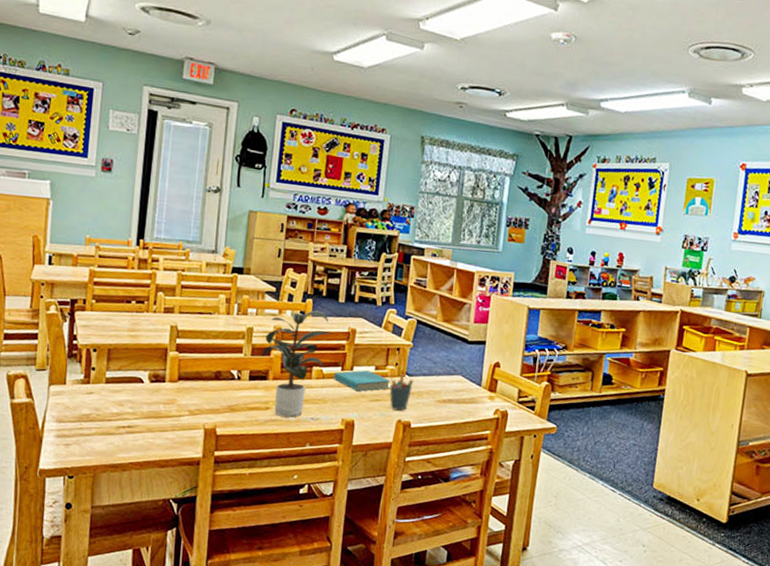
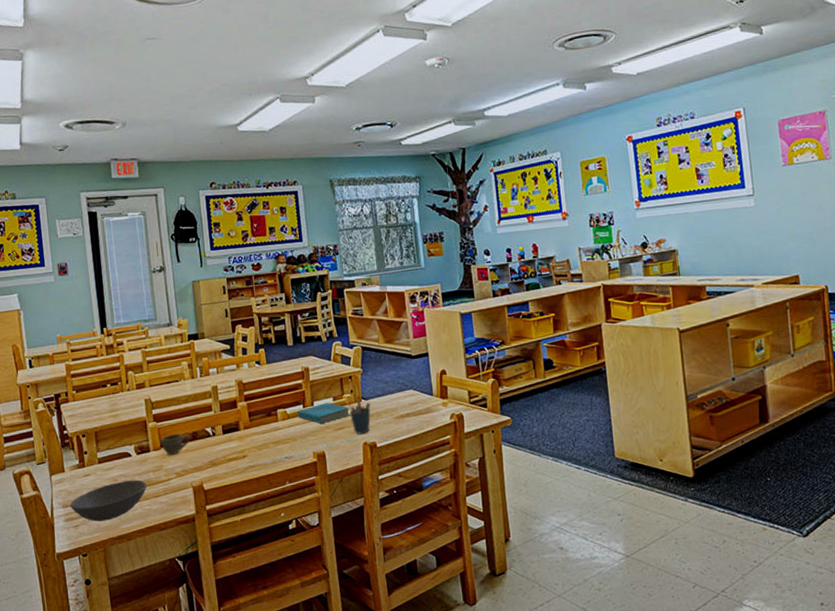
soup bowl: none [65,407,155,446] -> present [70,479,148,522]
cup: none [179,368,212,391] -> present [161,434,190,456]
potted plant: present [261,310,331,418] -> none [229,357,287,462]

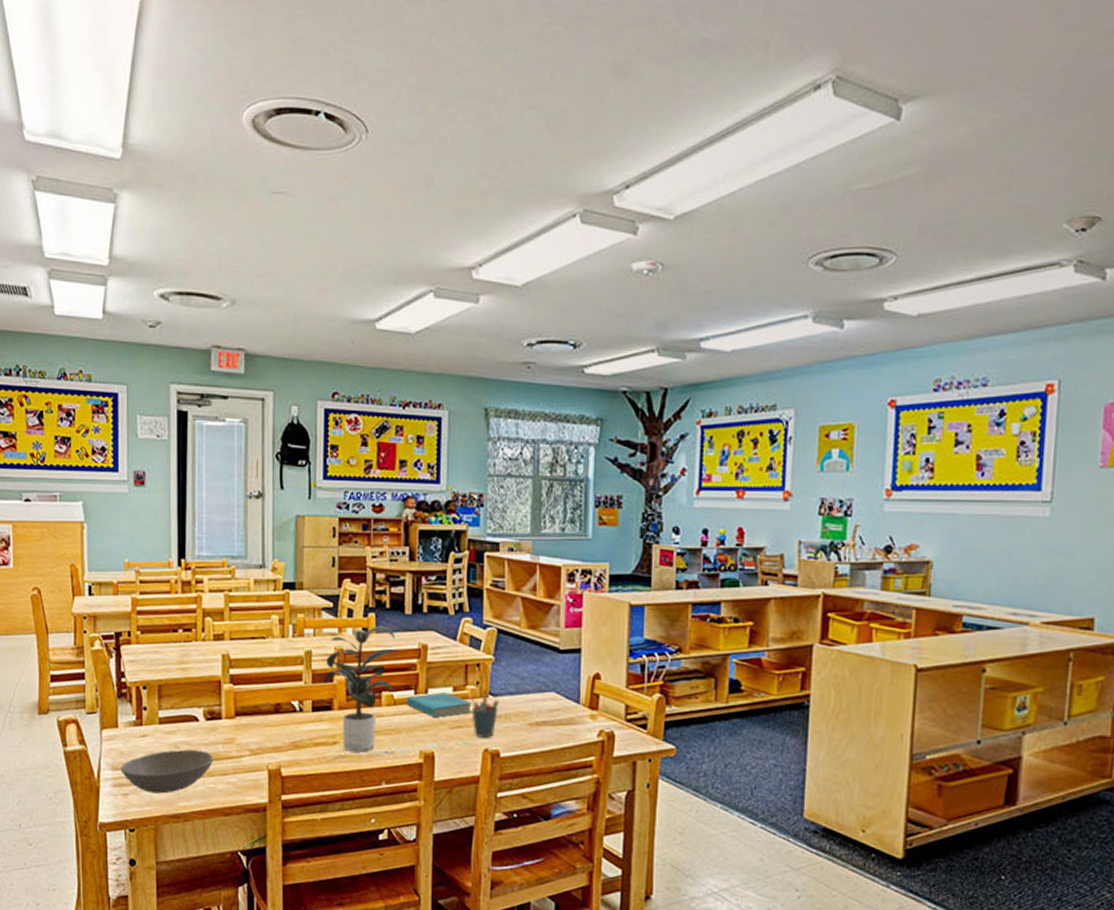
cup: present [161,434,190,456] -> none [236,702,272,728]
potted plant: none [229,357,287,462] -> present [323,625,400,752]

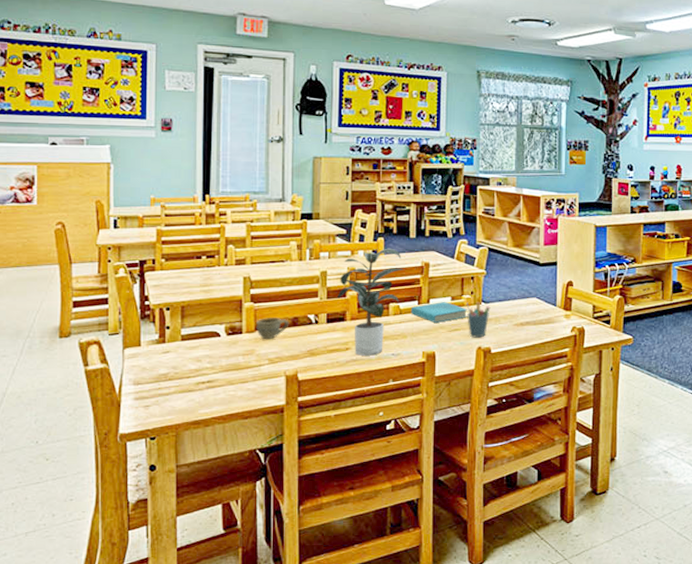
soup bowl: present [120,749,214,794] -> none [142,362,235,403]
cup: none [236,702,272,728] -> present [256,318,289,340]

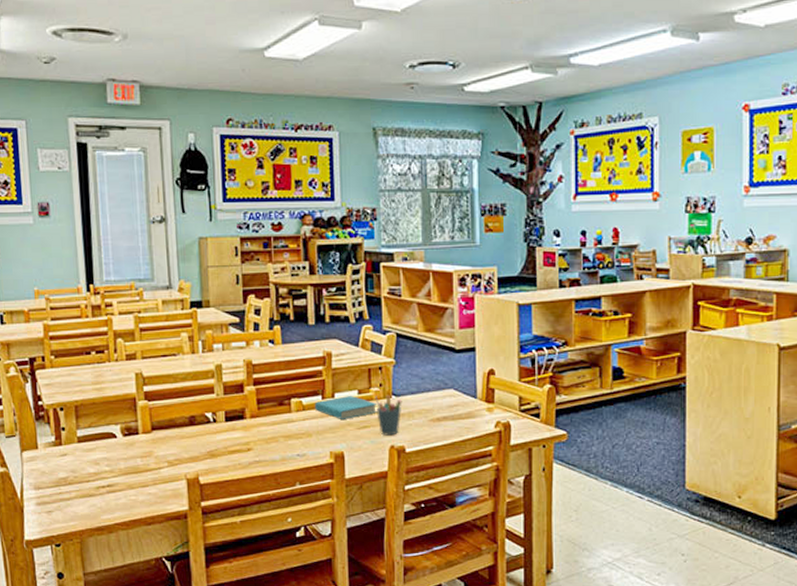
cup: present [256,318,289,340] -> none [152,417,187,441]
potted plant: present [337,248,405,356] -> none [235,337,306,457]

